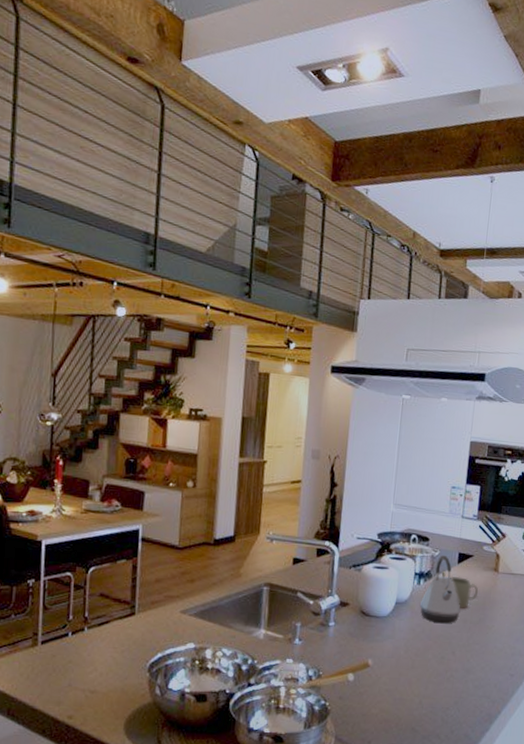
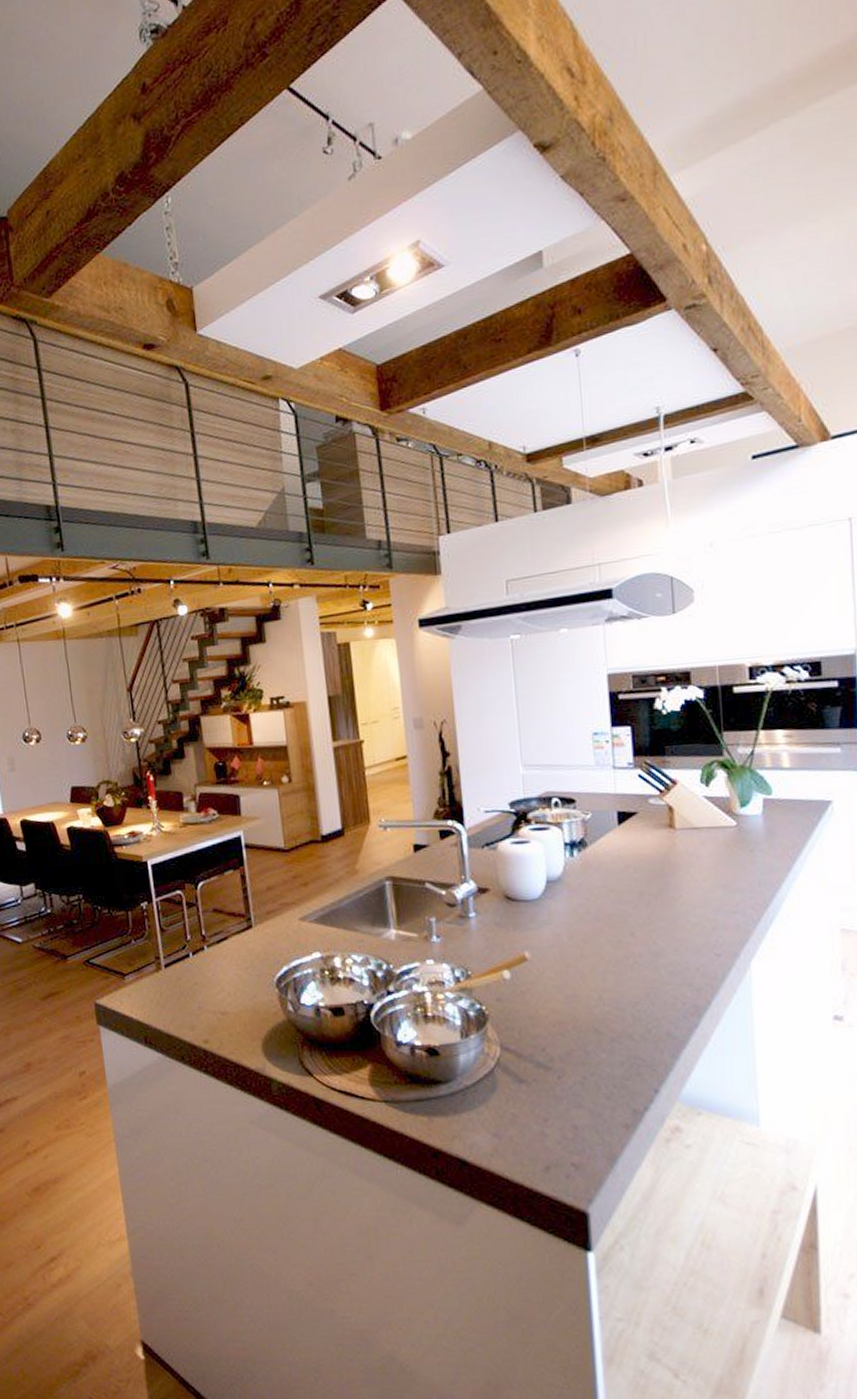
kettle: present [419,556,461,624] -> none [577,818,633,901]
mug: present [450,575,479,609] -> none [611,840,653,880]

